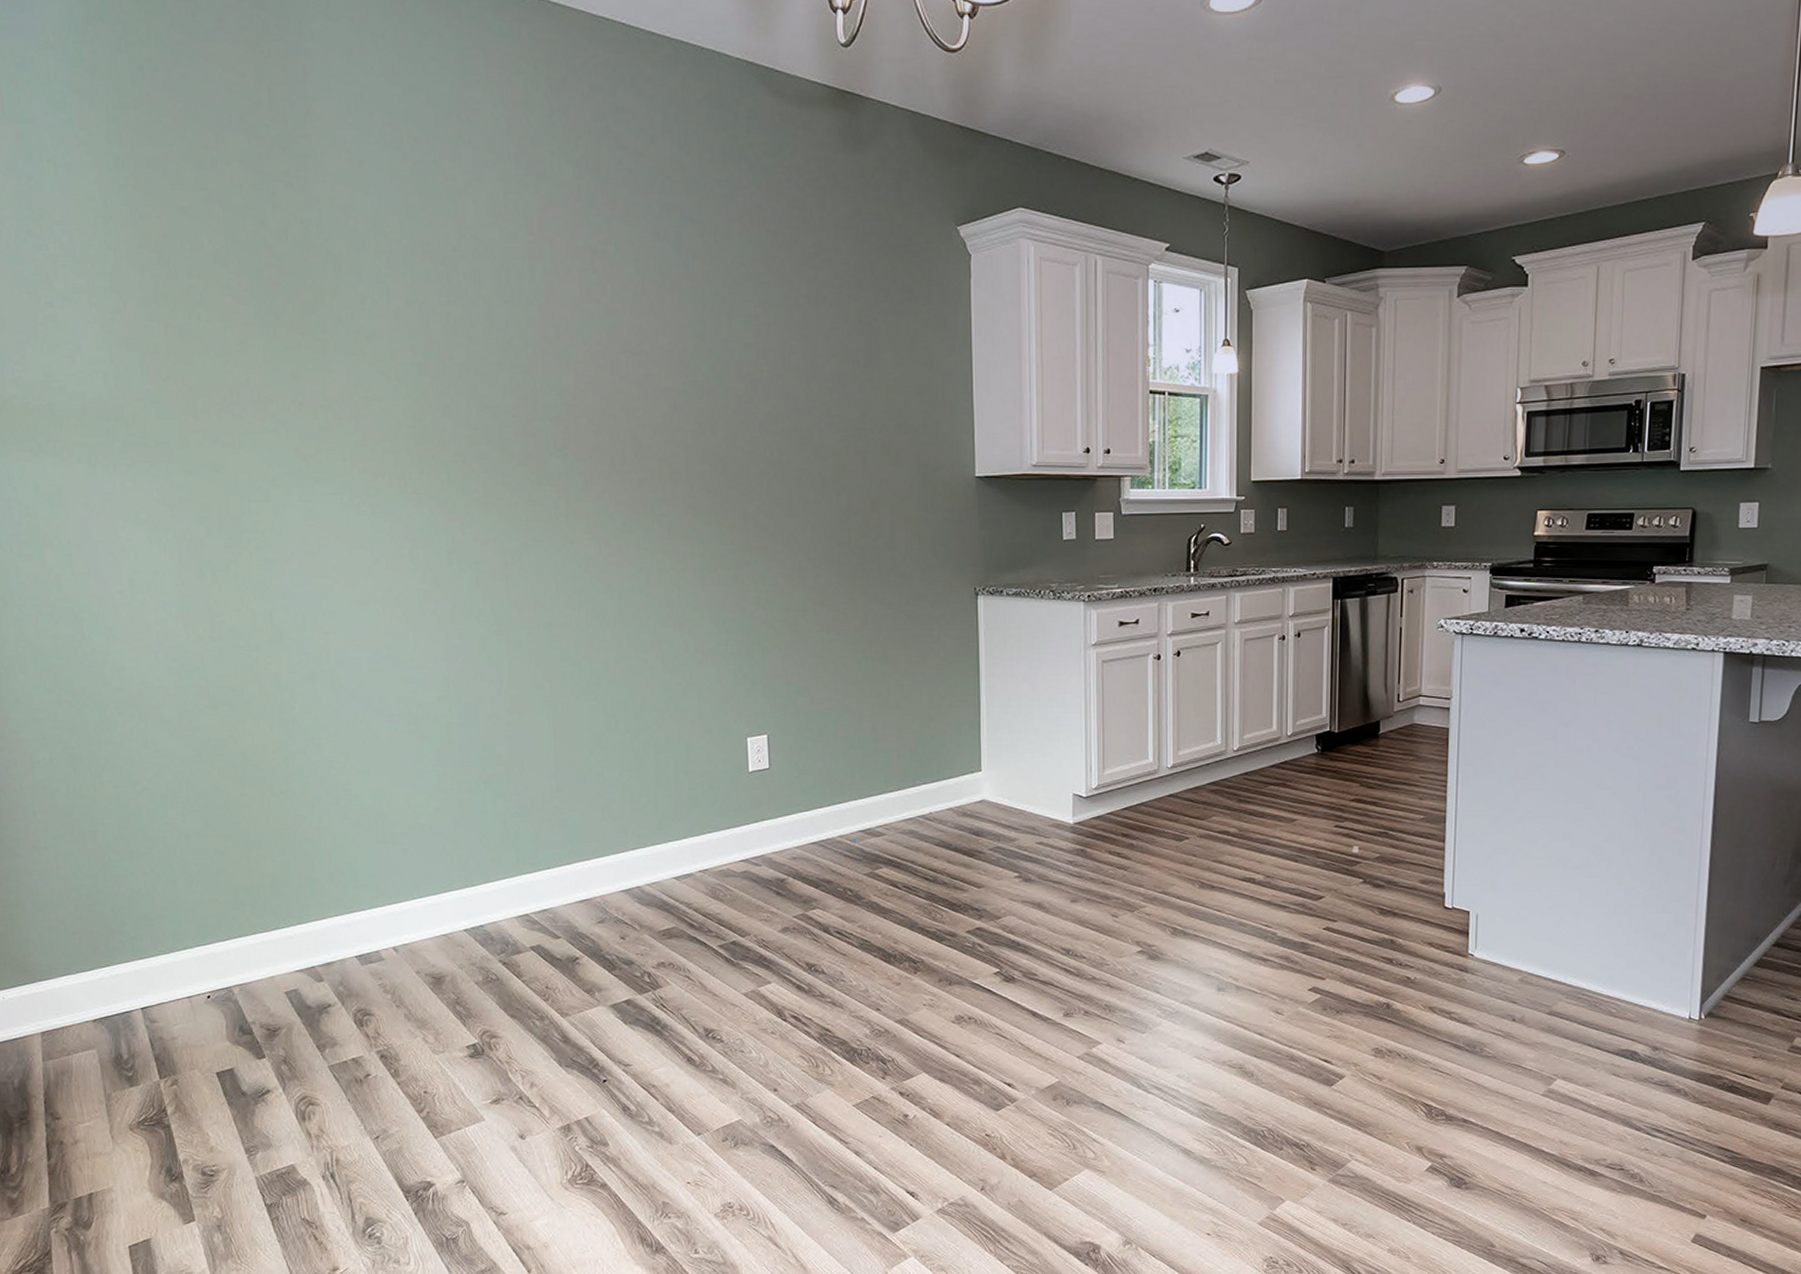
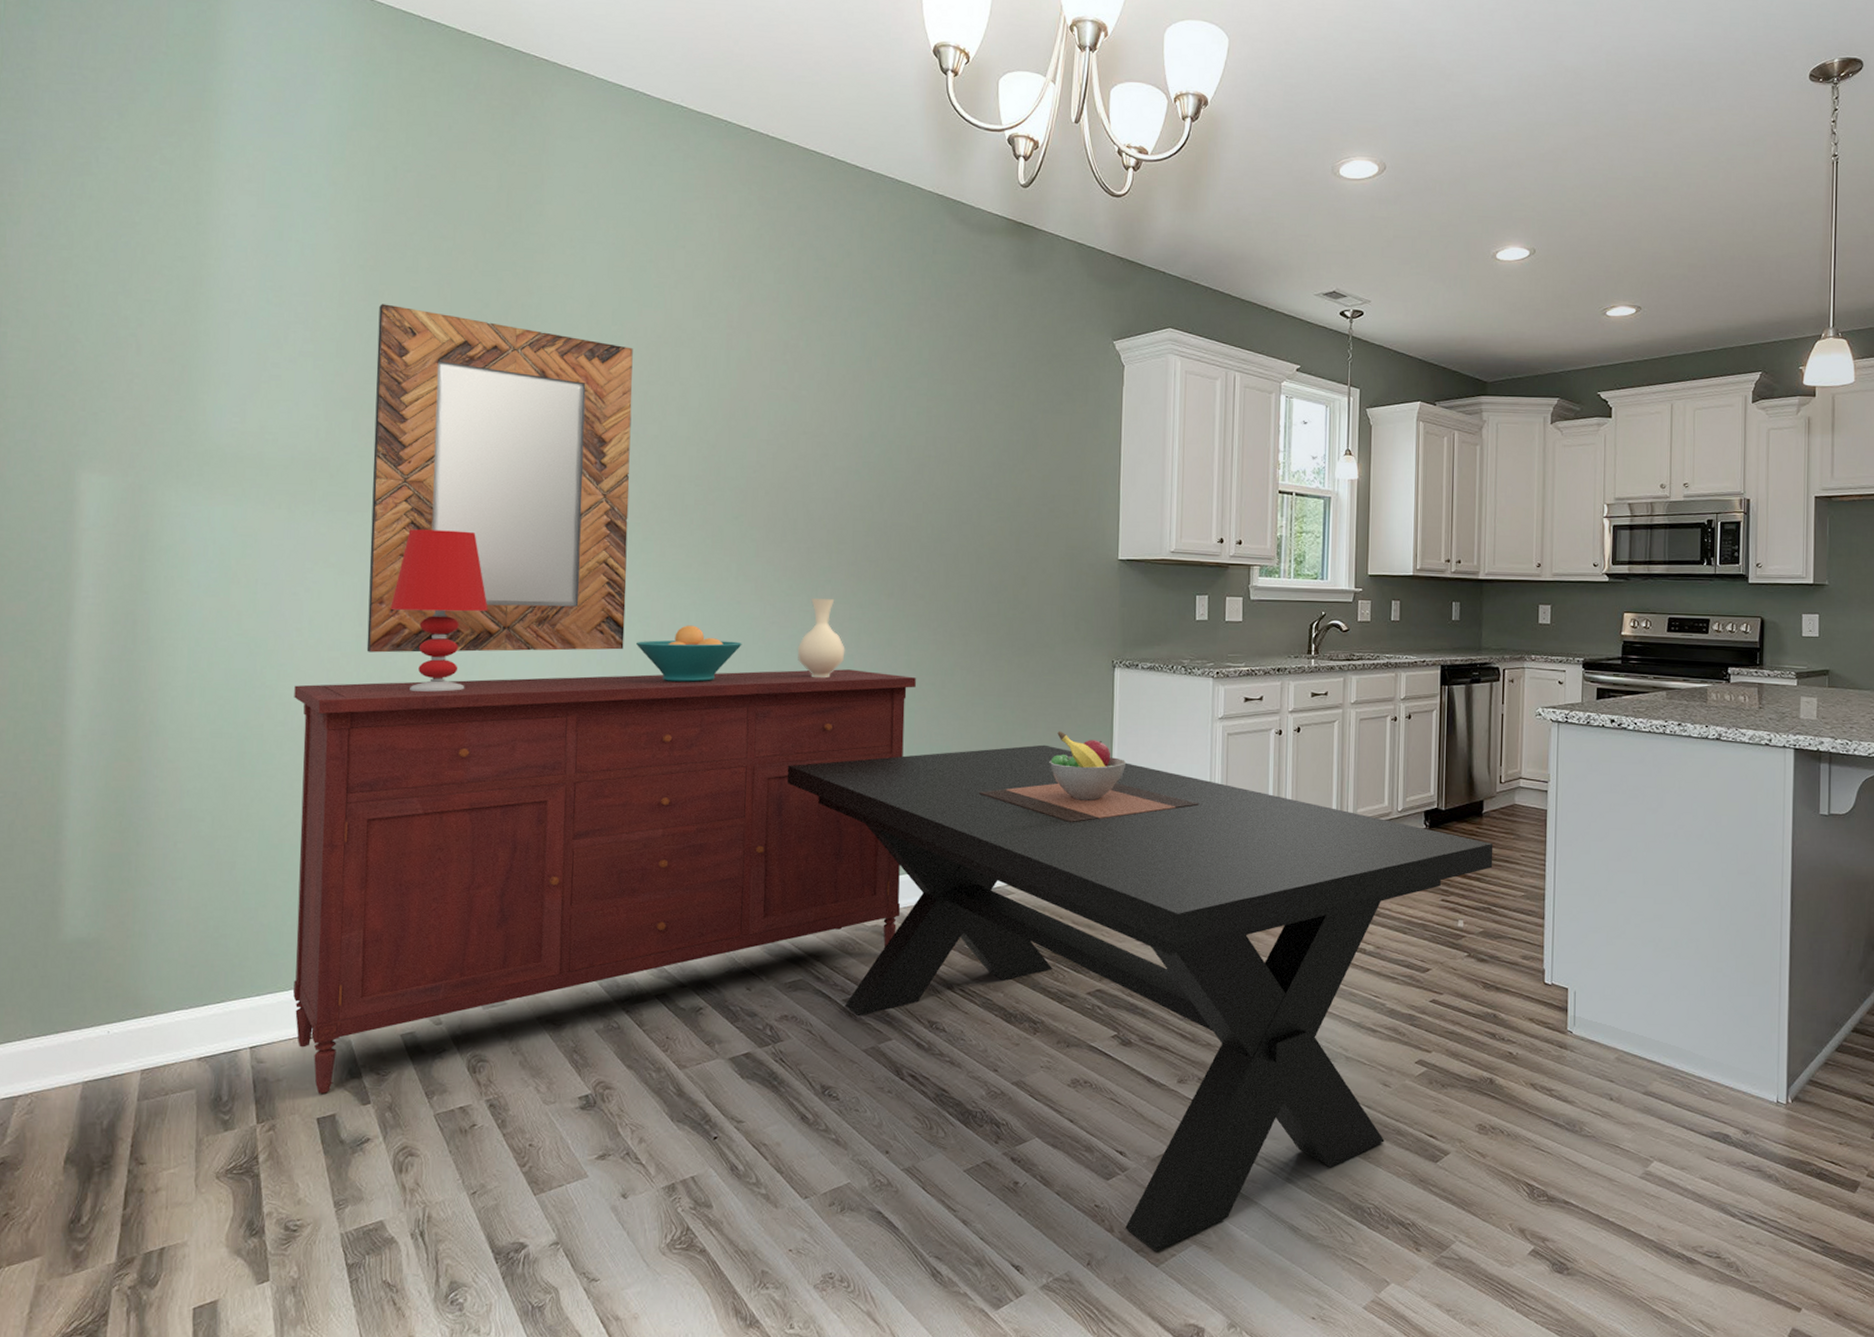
sideboard: none [126,609,770,1050] -> present [293,669,916,1094]
home mirror: none [148,228,457,612] -> present [366,304,633,653]
table lamp: none [210,478,311,651] -> present [390,529,488,692]
fruit bowl: none [468,569,580,631] -> present [635,625,742,683]
vase: none [638,534,689,619] -> present [797,598,845,677]
dining table: none [640,665,1391,1176] -> present [786,730,1494,1251]

